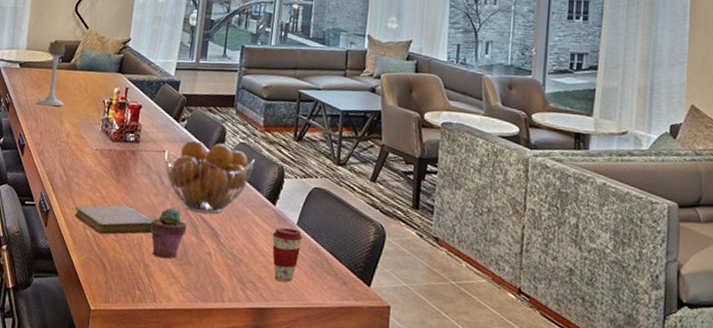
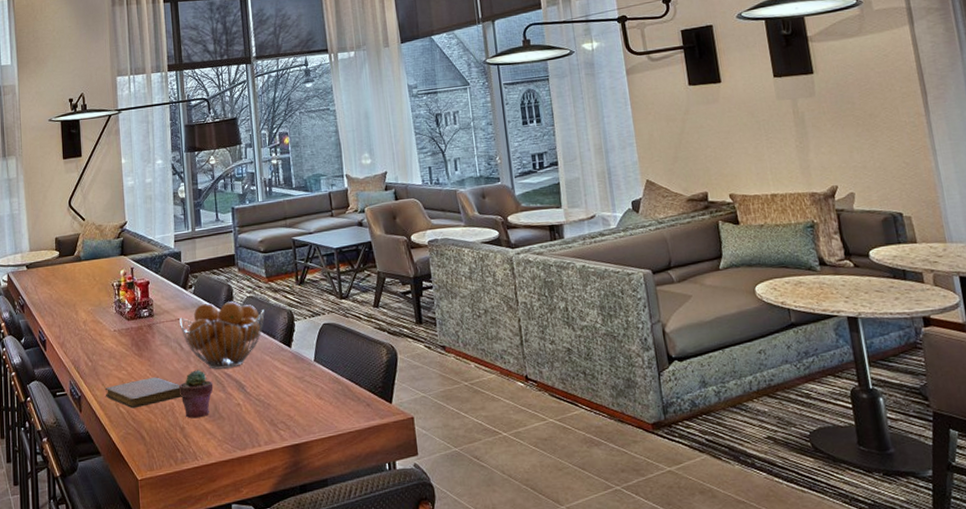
candle holder: present [37,41,66,106] -> none [50,238,76,301]
coffee cup: present [272,227,303,282] -> none [293,365,322,416]

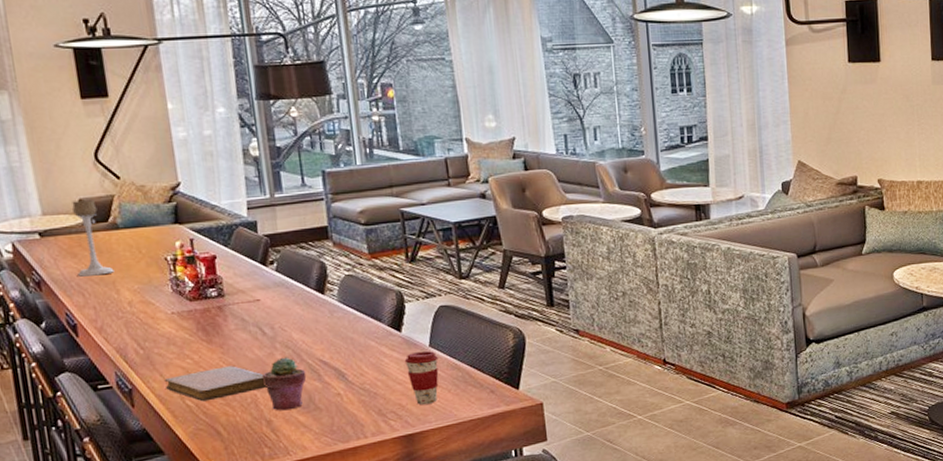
candle holder: none [50,238,76,301] -> present [72,200,114,277]
fruit basket: present [178,301,265,370] -> none [258,280,368,357]
coffee cup: none [293,365,322,416] -> present [404,351,439,405]

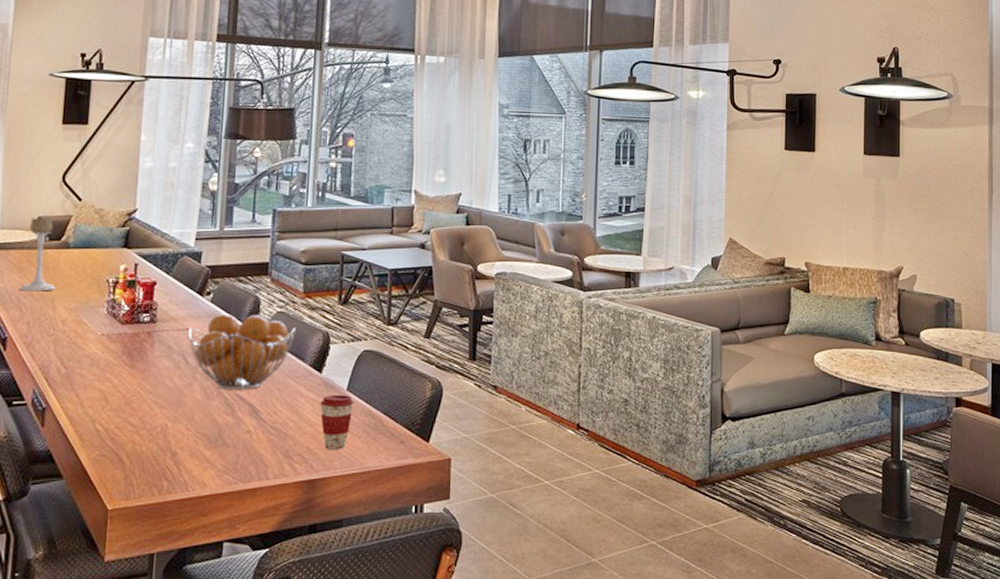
notebook: present [163,366,267,402] -> none [79,393,180,427]
fruit basket: none [258,280,368,357] -> present [187,313,296,390]
potted succulent: present [262,357,307,411] -> none [176,389,221,444]

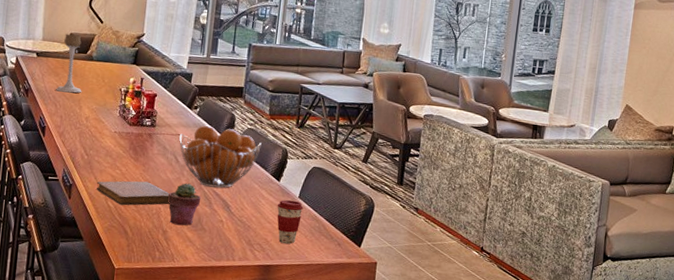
notebook: none [79,393,180,427] -> present [96,181,170,206]
potted succulent: none [176,389,221,444] -> present [167,183,201,226]

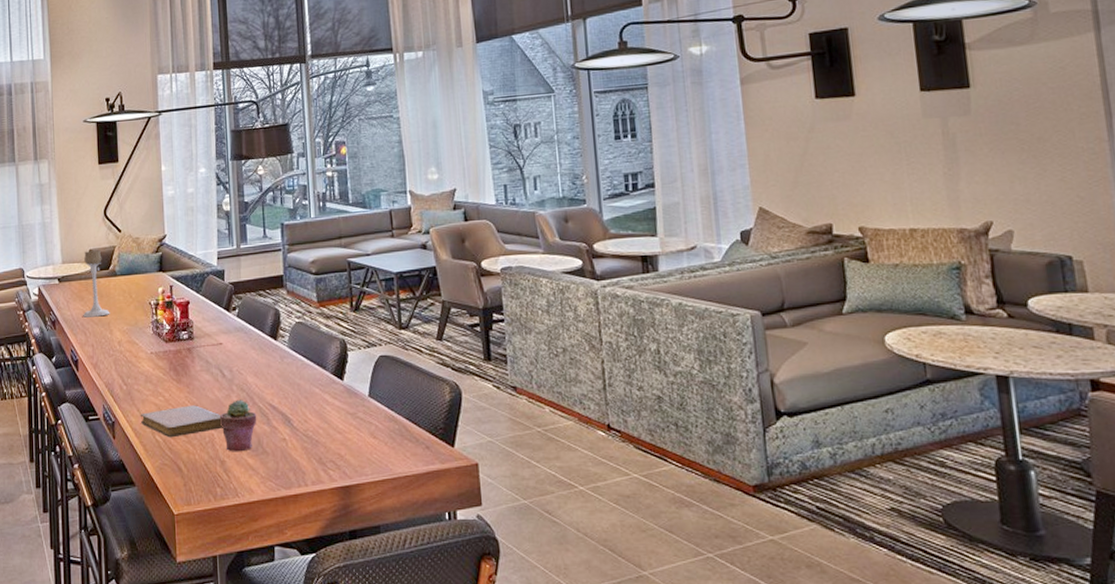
fruit basket: present [178,125,262,188] -> none [220,327,315,400]
coffee cup: present [277,200,304,244] -> none [345,401,377,456]

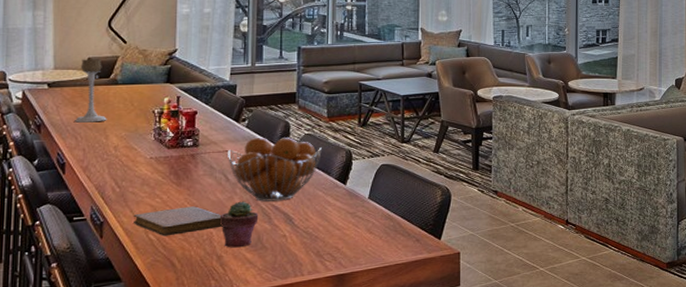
fruit basket: none [220,327,315,400] -> present [227,137,322,202]

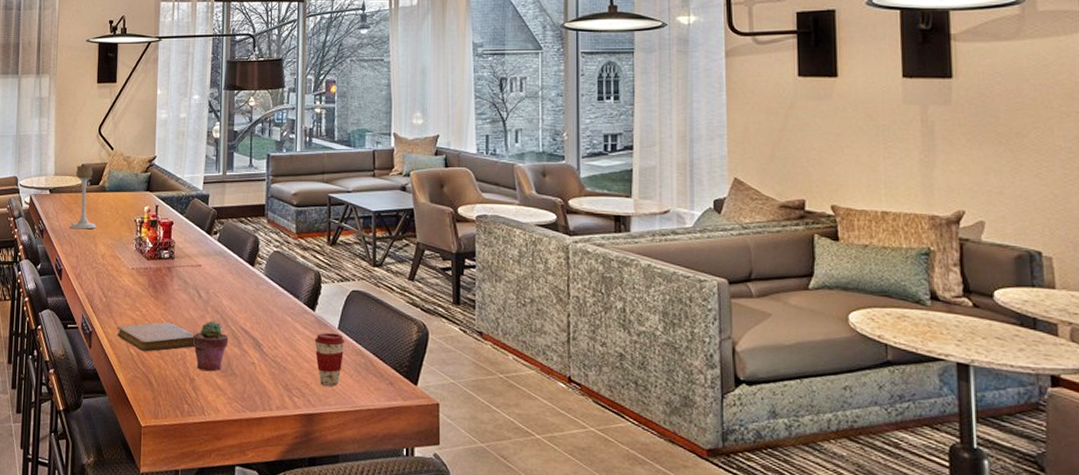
fruit basket: present [227,137,322,202] -> none [199,252,290,324]
coffee cup: none [345,203,375,249] -> present [314,333,345,386]

